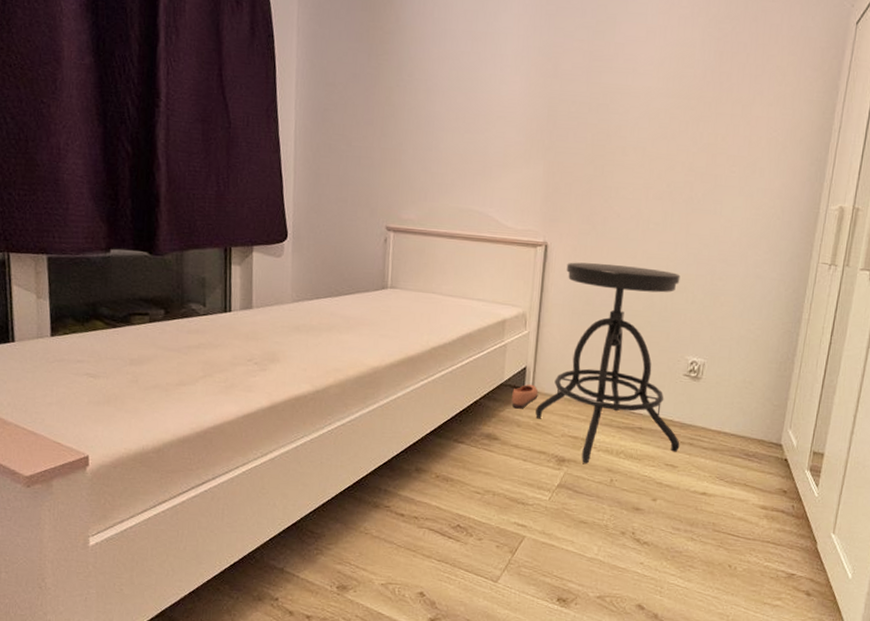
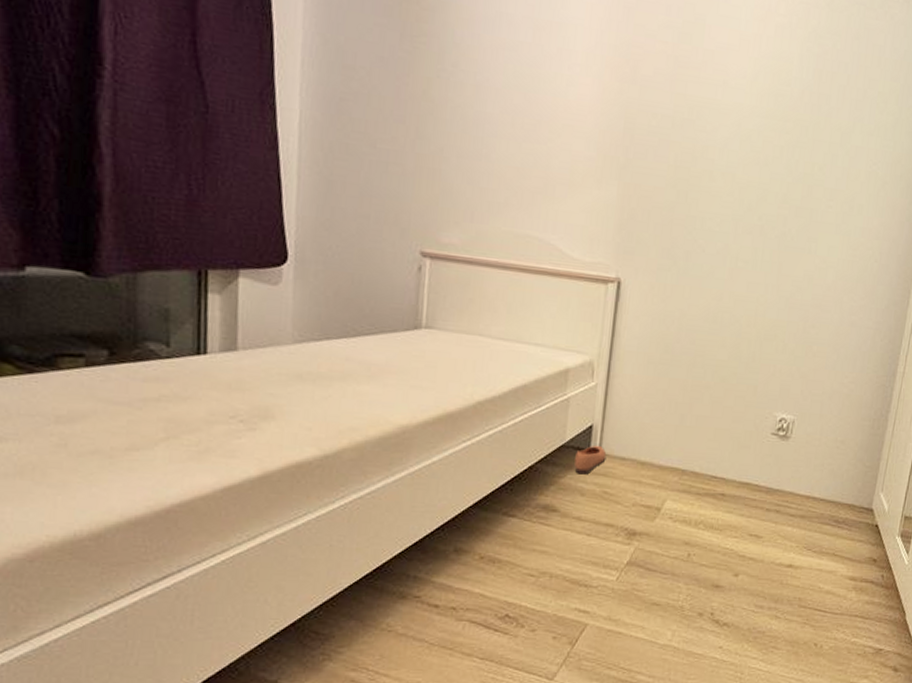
stool: present [535,262,680,464] -> none [602,302,771,537]

